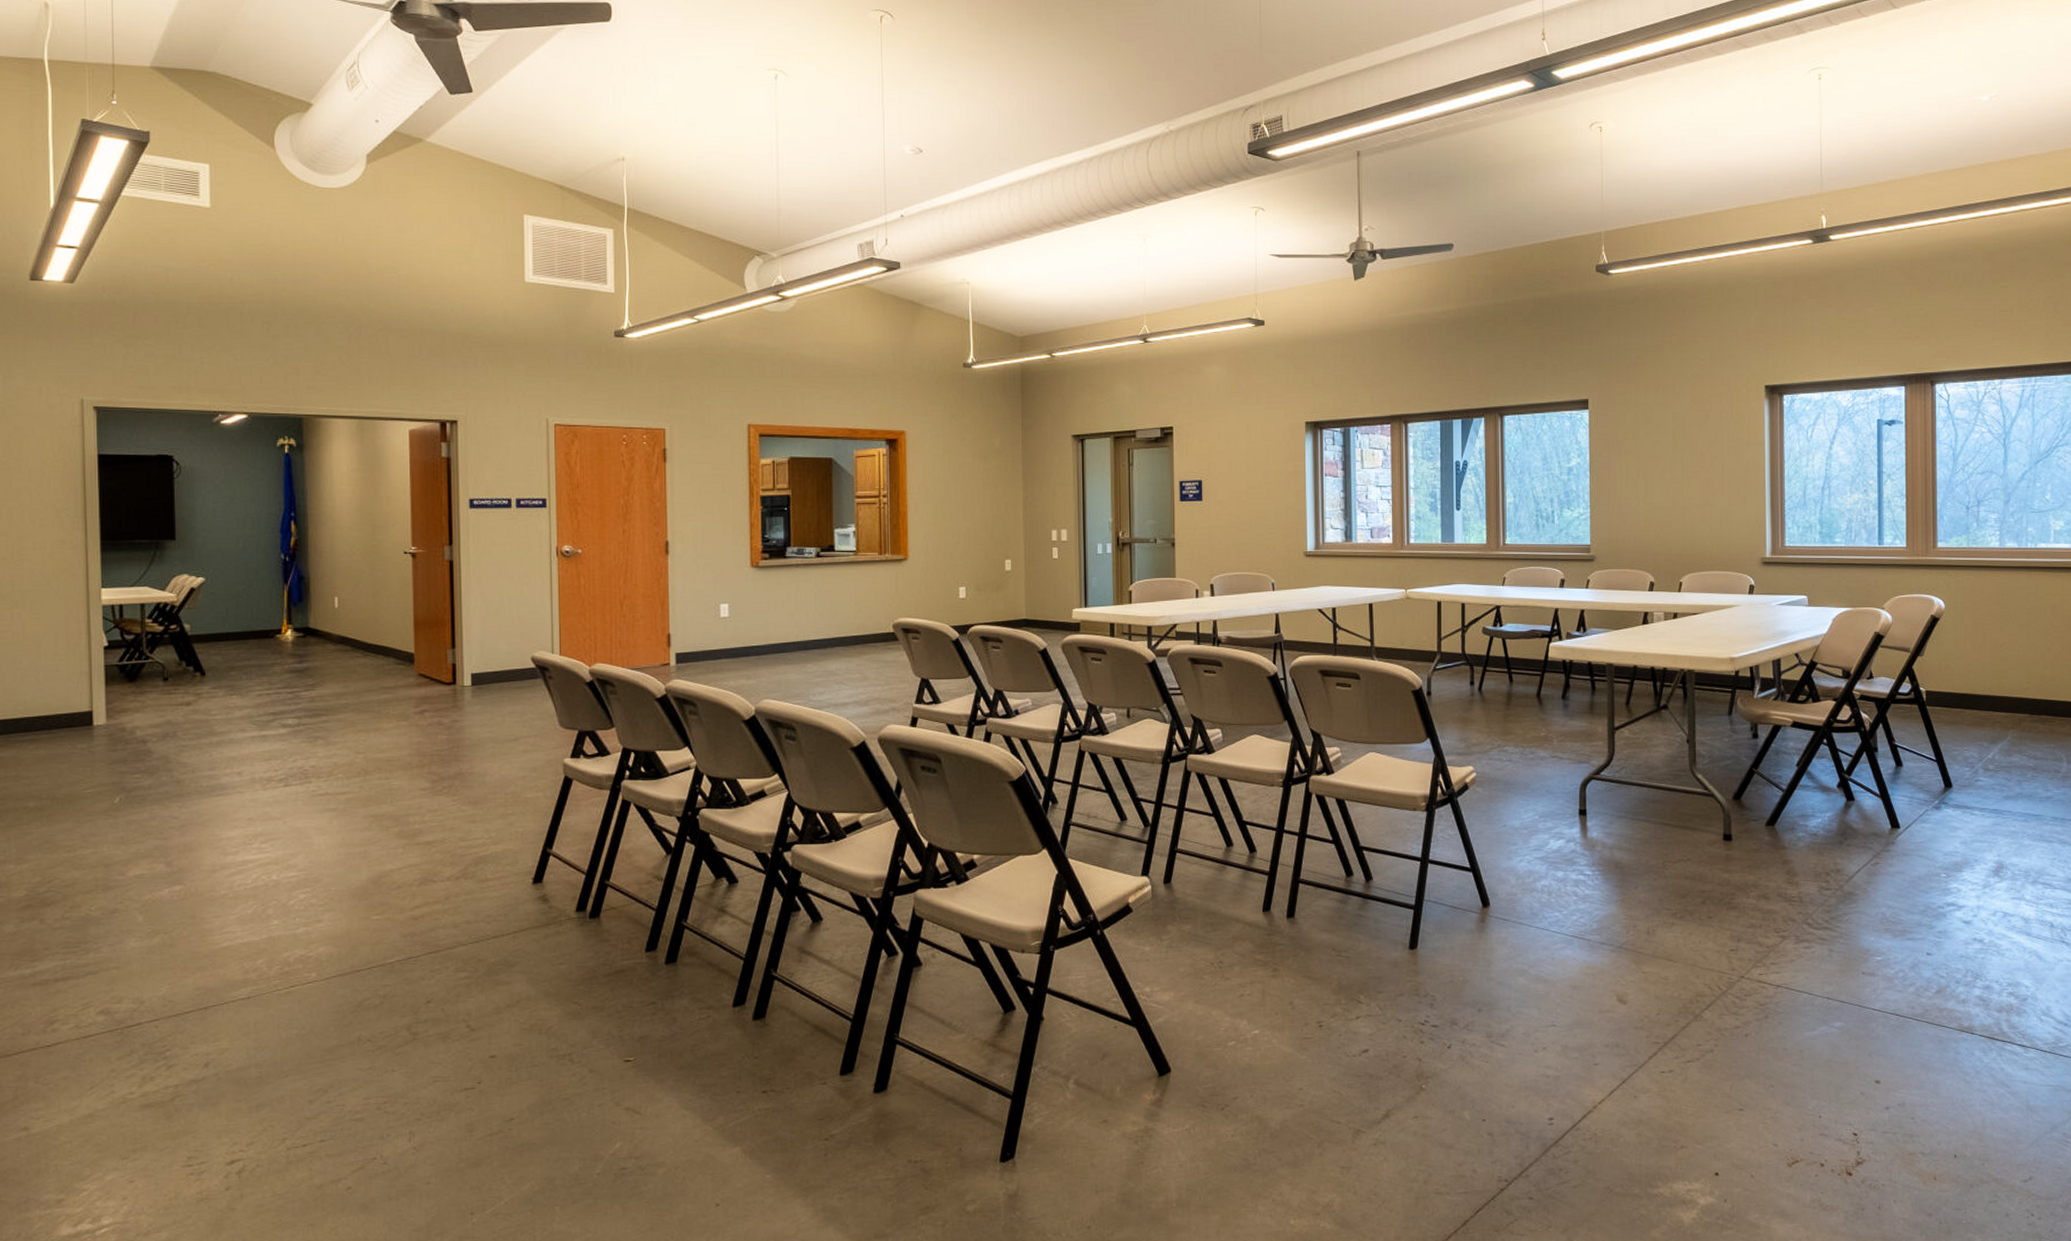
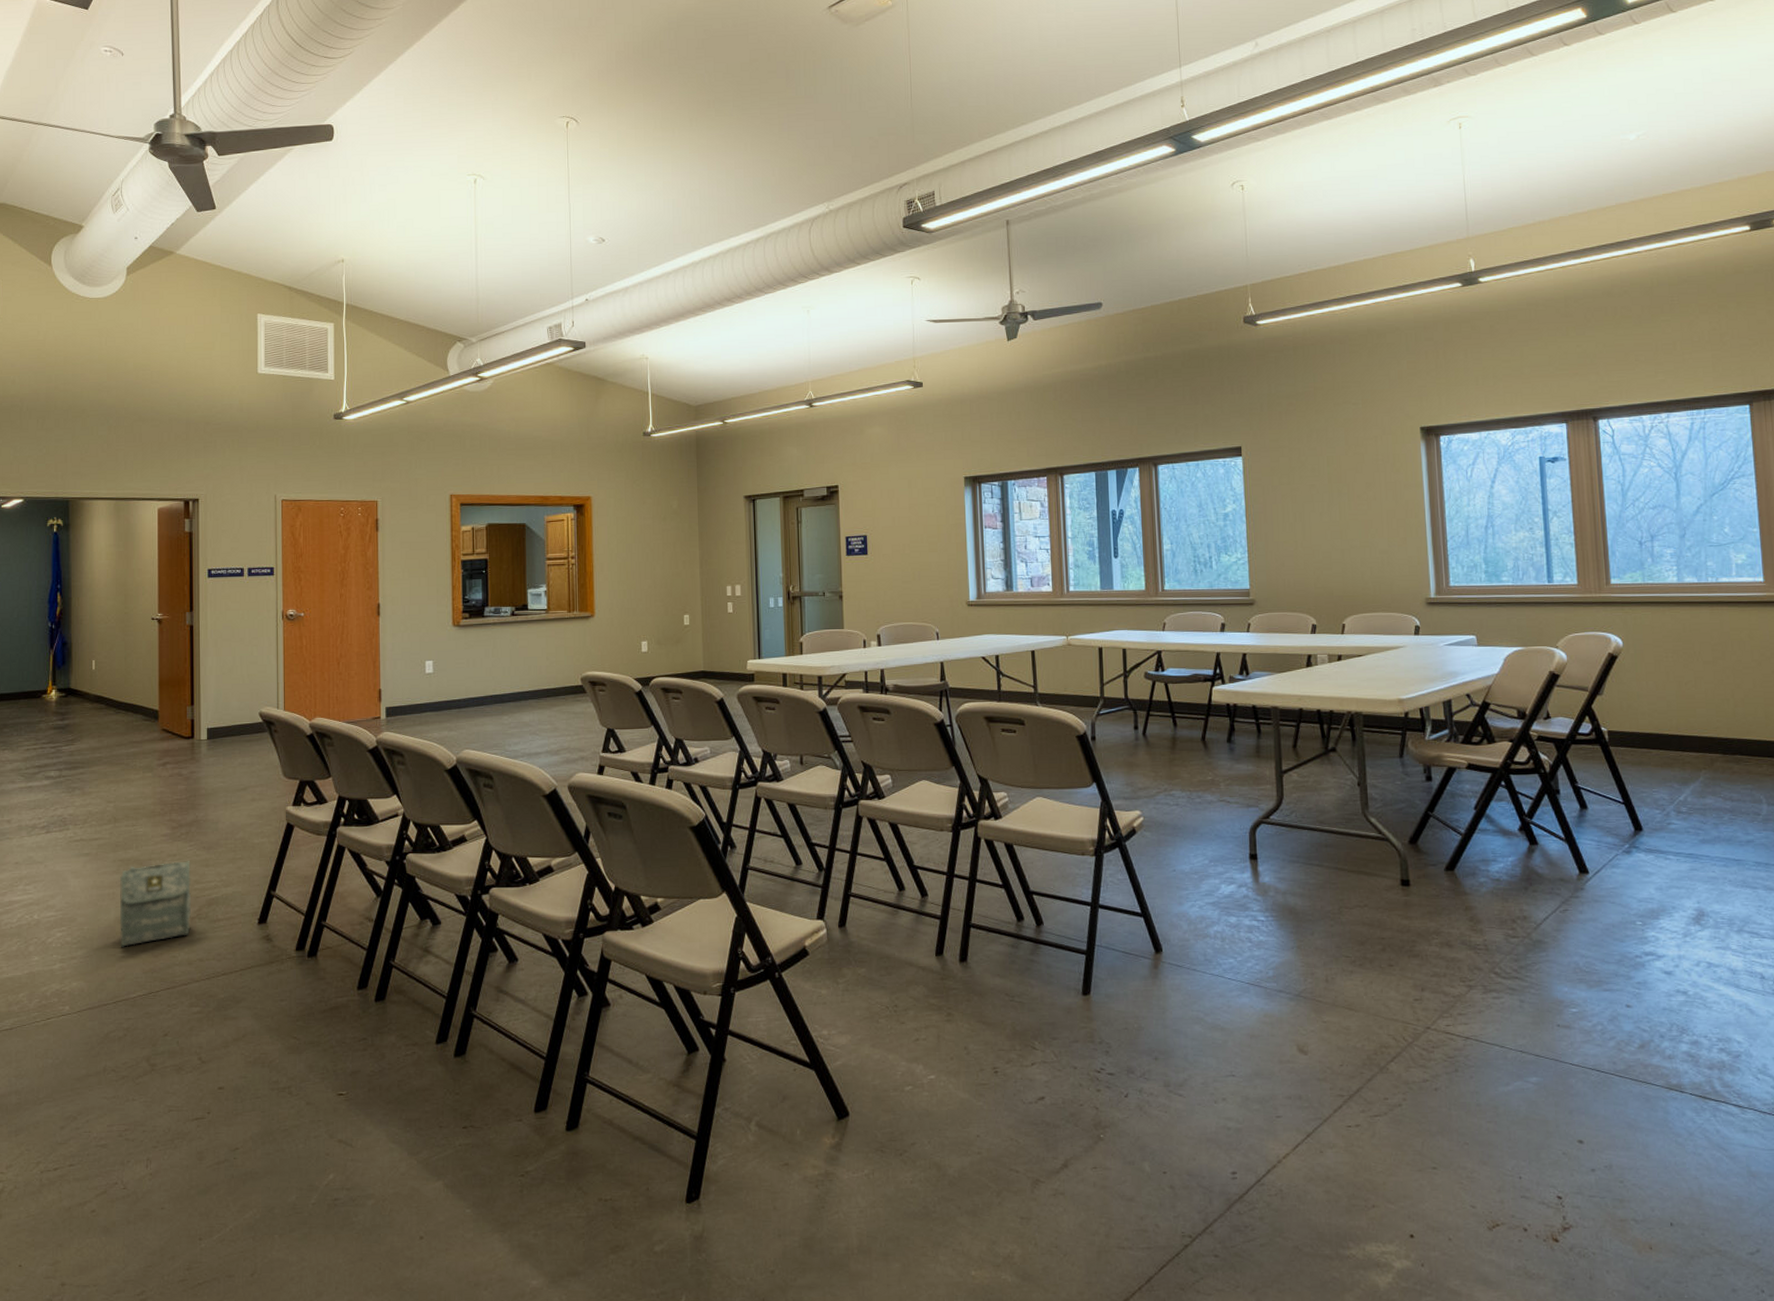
bag: none [371,817,456,909] -> present [119,861,191,947]

